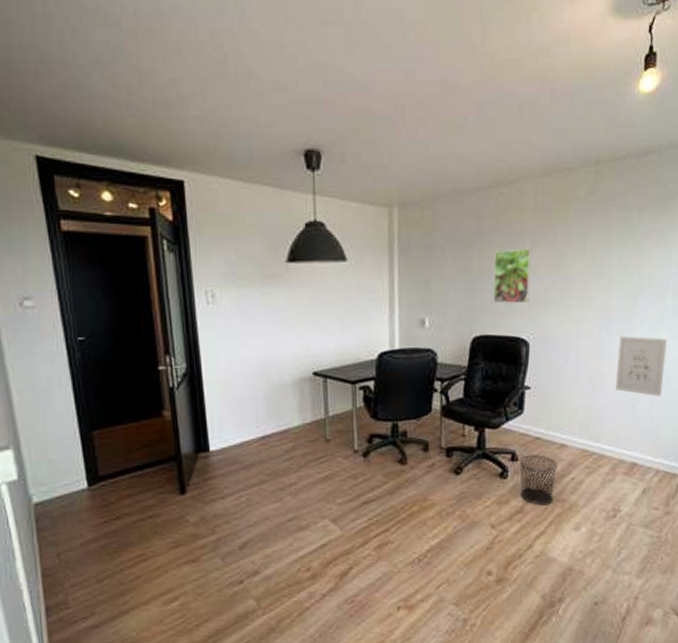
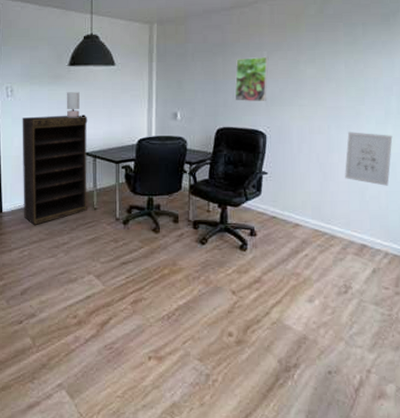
bookshelf: none [228,325,318,464] -> present [22,115,88,225]
table lamp: none [285,296,311,328] -> present [66,92,86,117]
waste bin: present [519,453,559,506] -> none [257,230,293,277]

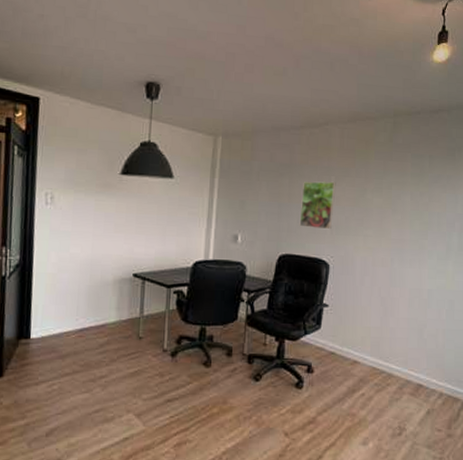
bookshelf: present [22,115,88,225] -> none [56,229,139,355]
table lamp: present [66,92,86,117] -> none [114,204,136,233]
wall art: present [345,132,393,186] -> none [405,266,453,324]

